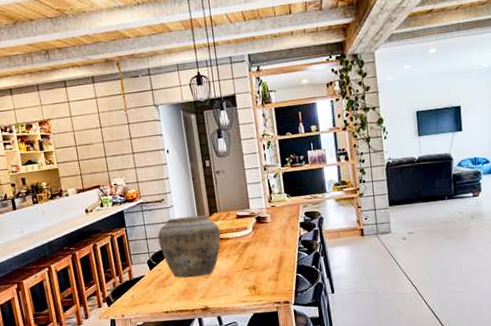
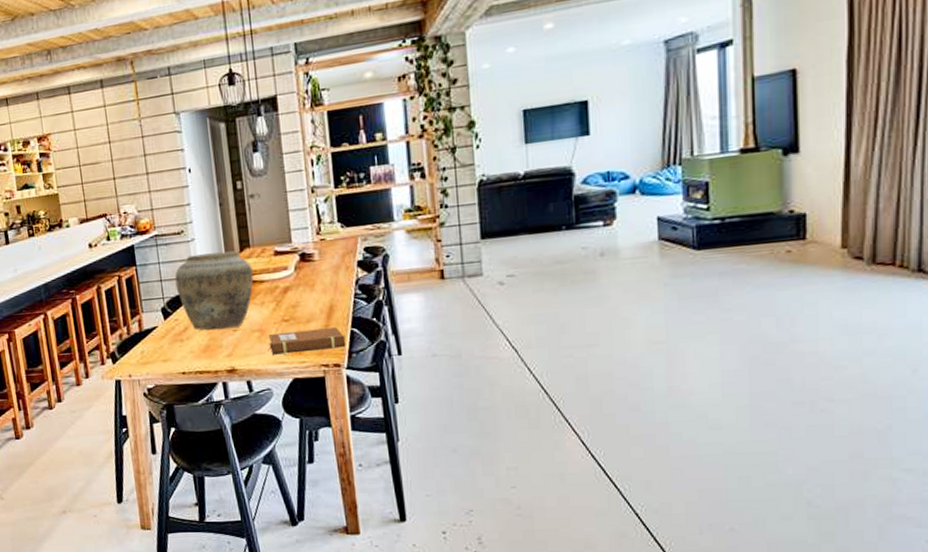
notebook: none [233,273,293,296] -> present [268,327,346,355]

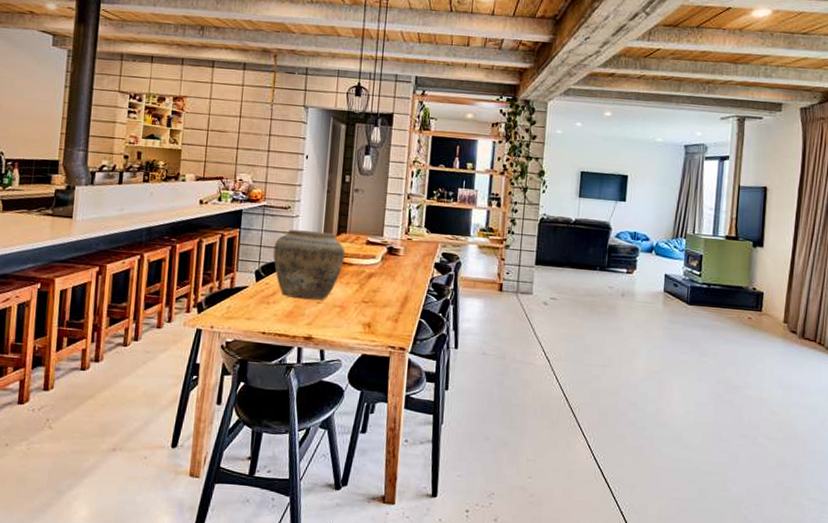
notebook: present [268,327,346,355] -> none [345,311,414,334]

